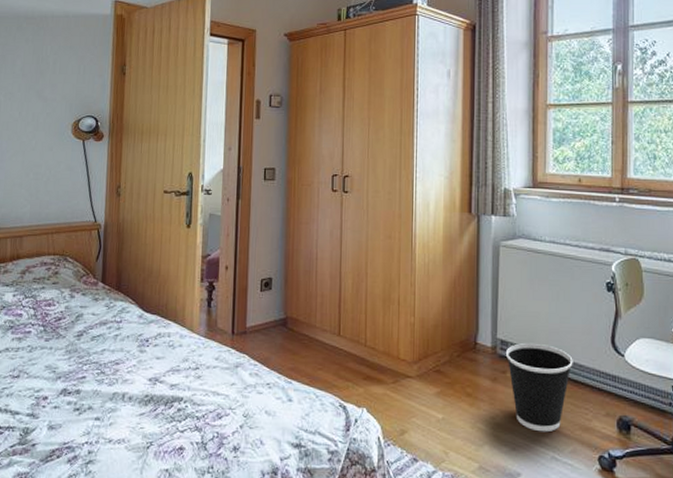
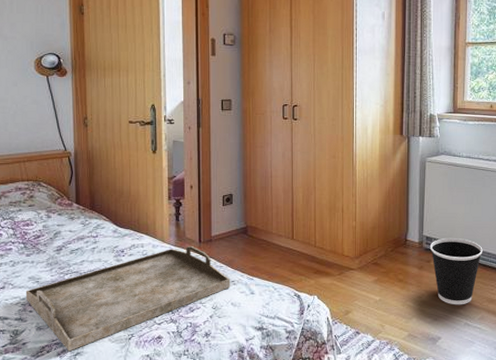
serving tray: none [40,337,266,459] -> present [25,245,231,352]

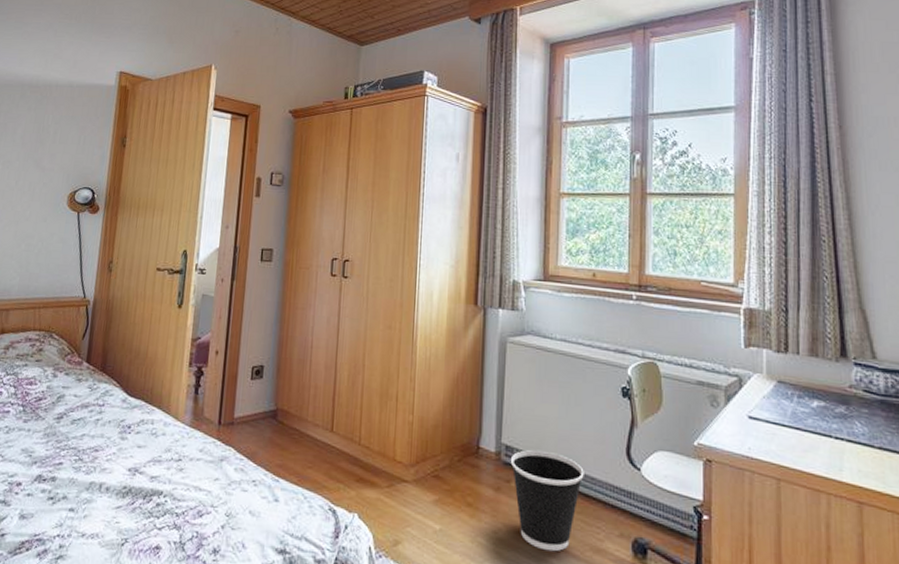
serving tray: present [25,245,231,352] -> none [14,427,251,553]

